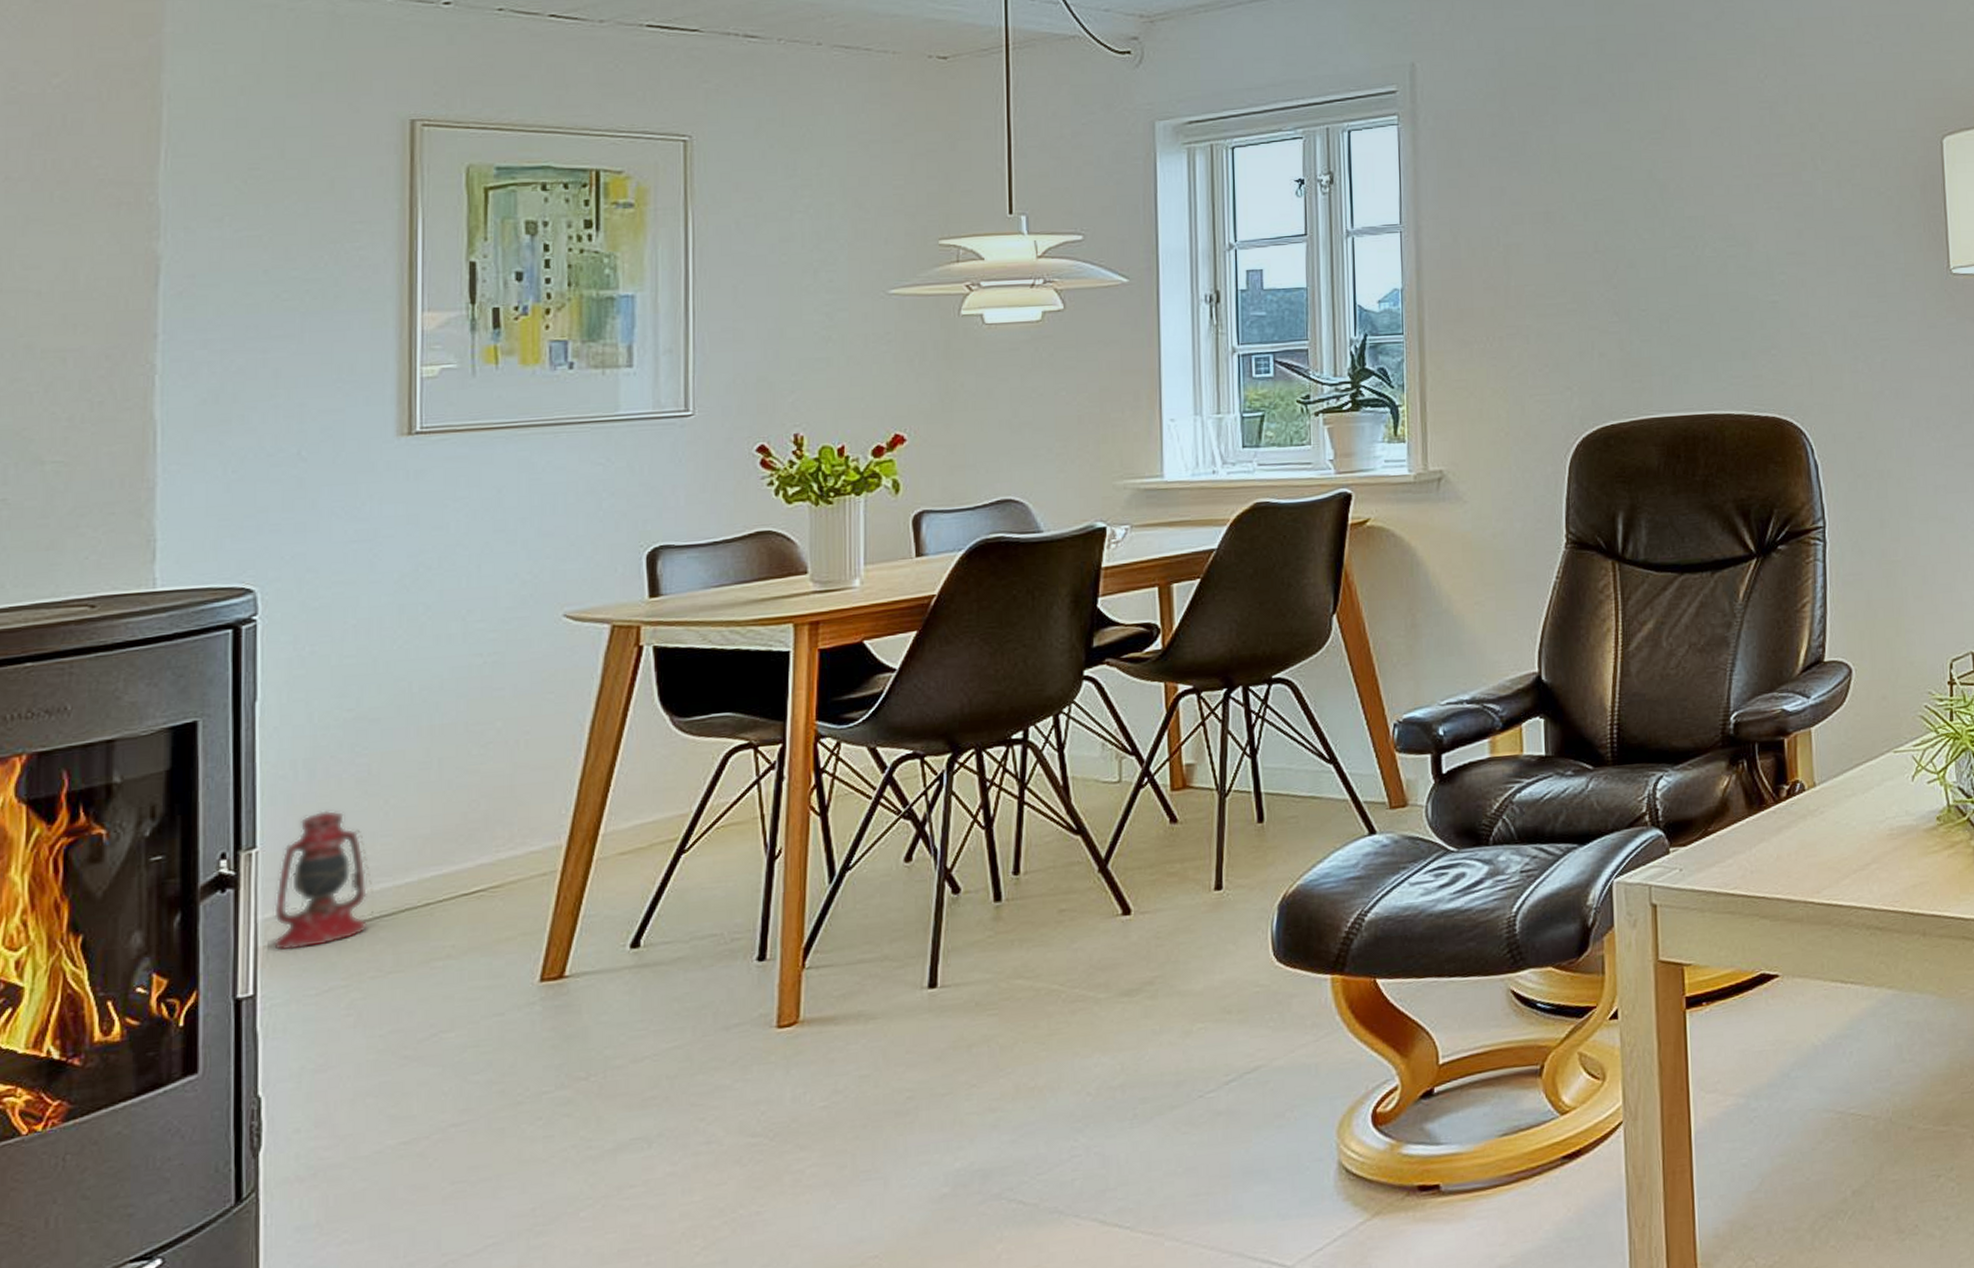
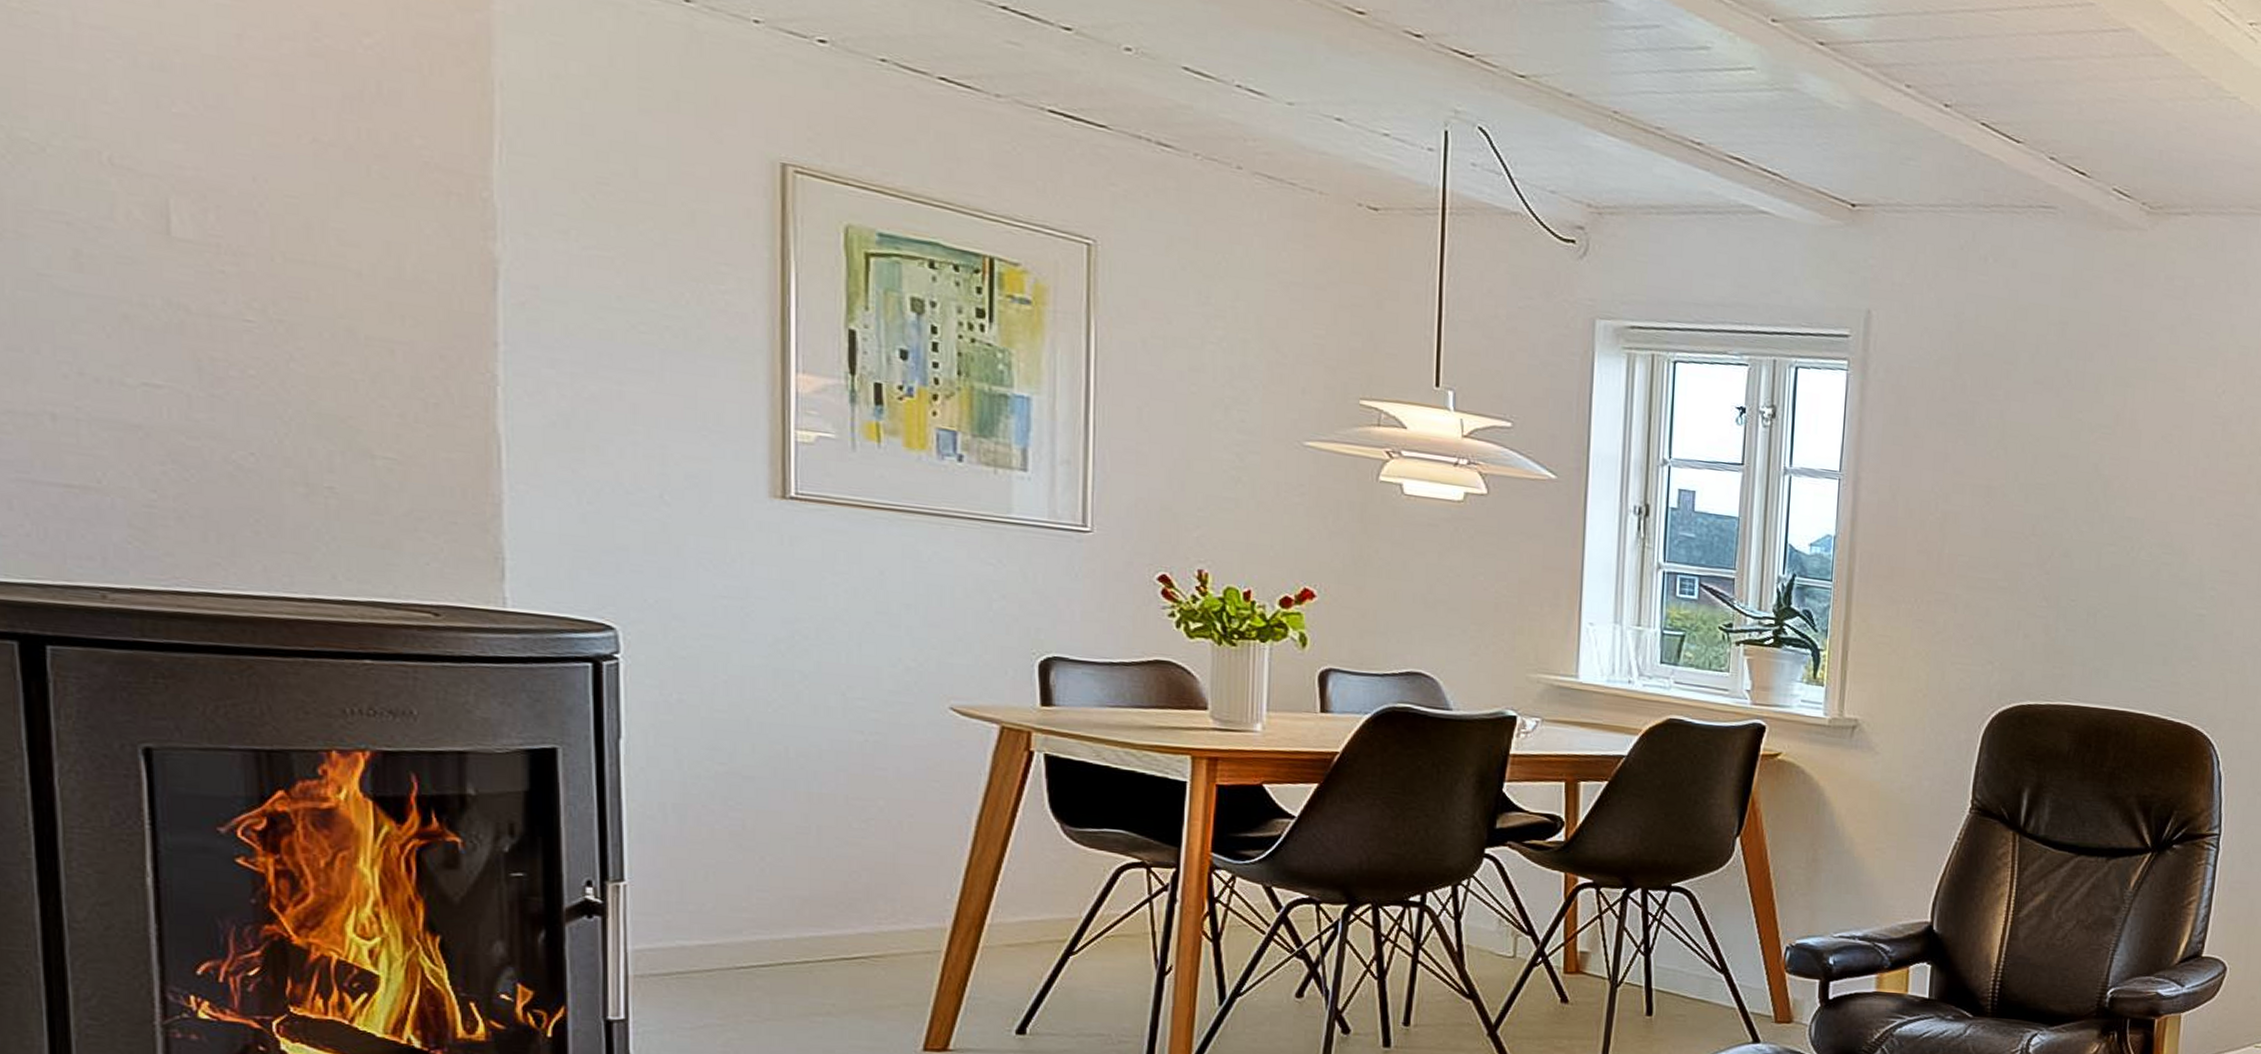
lantern: present [272,810,373,951] -> none [644,856,750,985]

